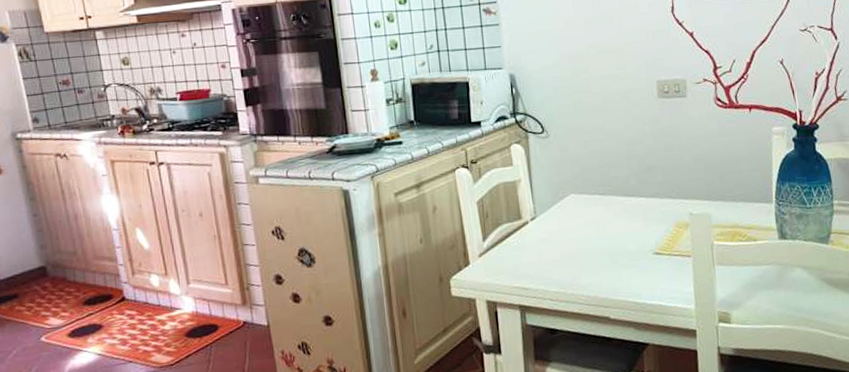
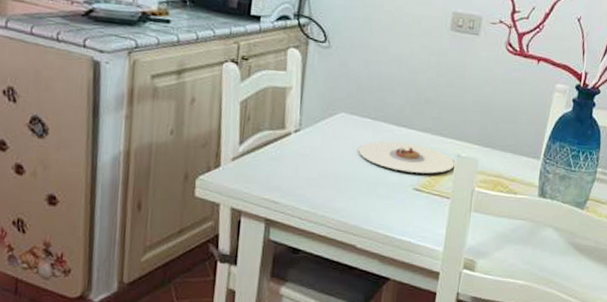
plate: none [593,210,690,239] -> present [358,141,456,174]

